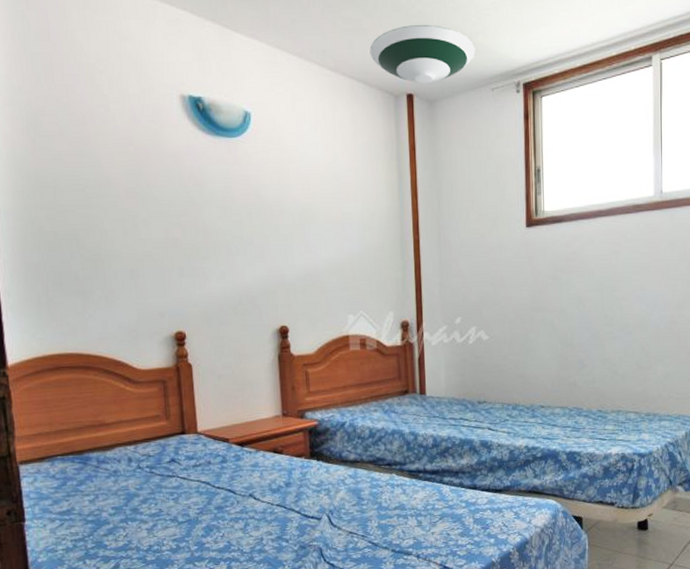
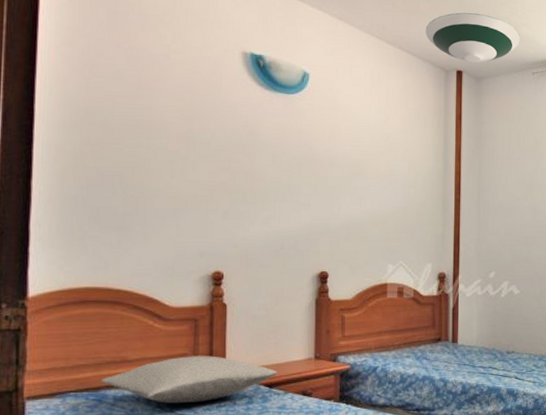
pillow: none [83,416,248,464] -> present [101,356,278,403]

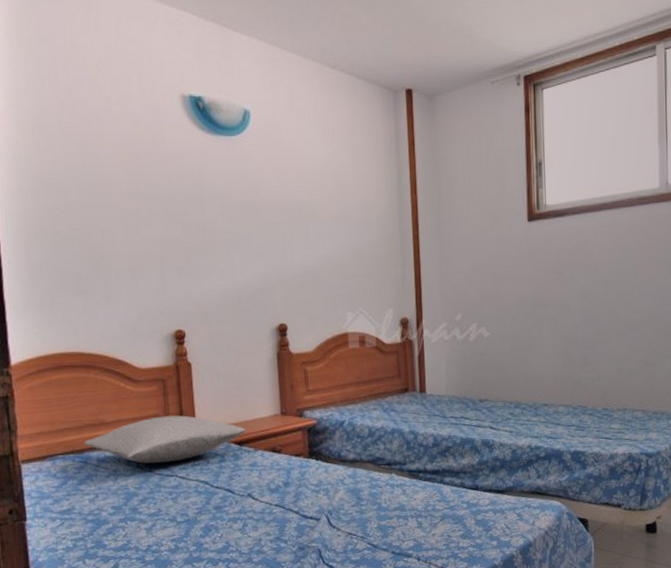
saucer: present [425,12,520,64] -> none [368,19,475,79]

